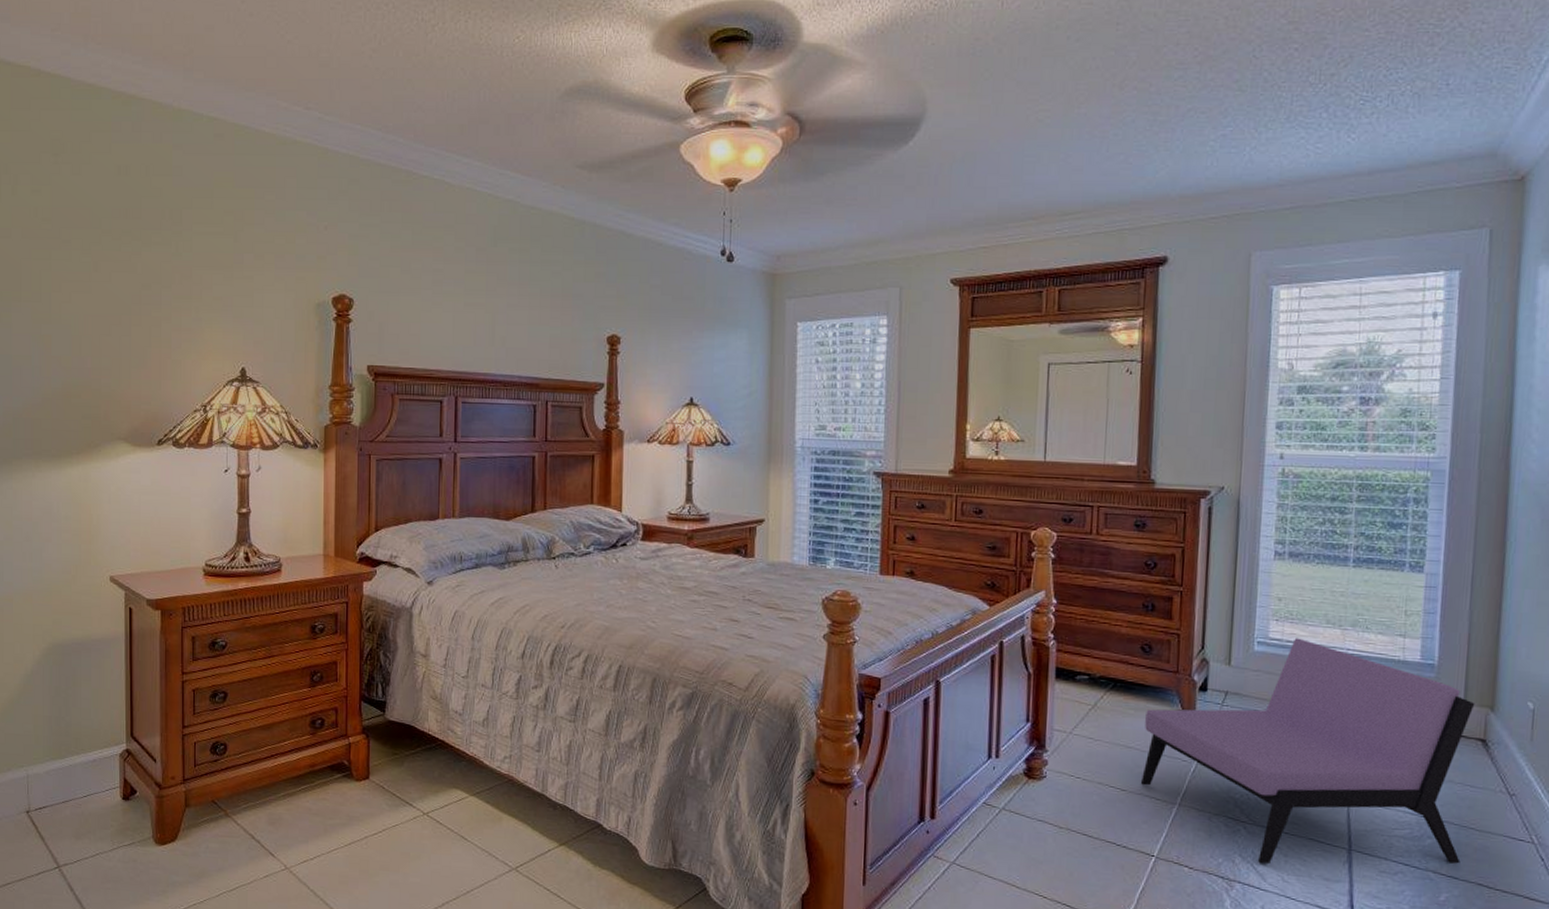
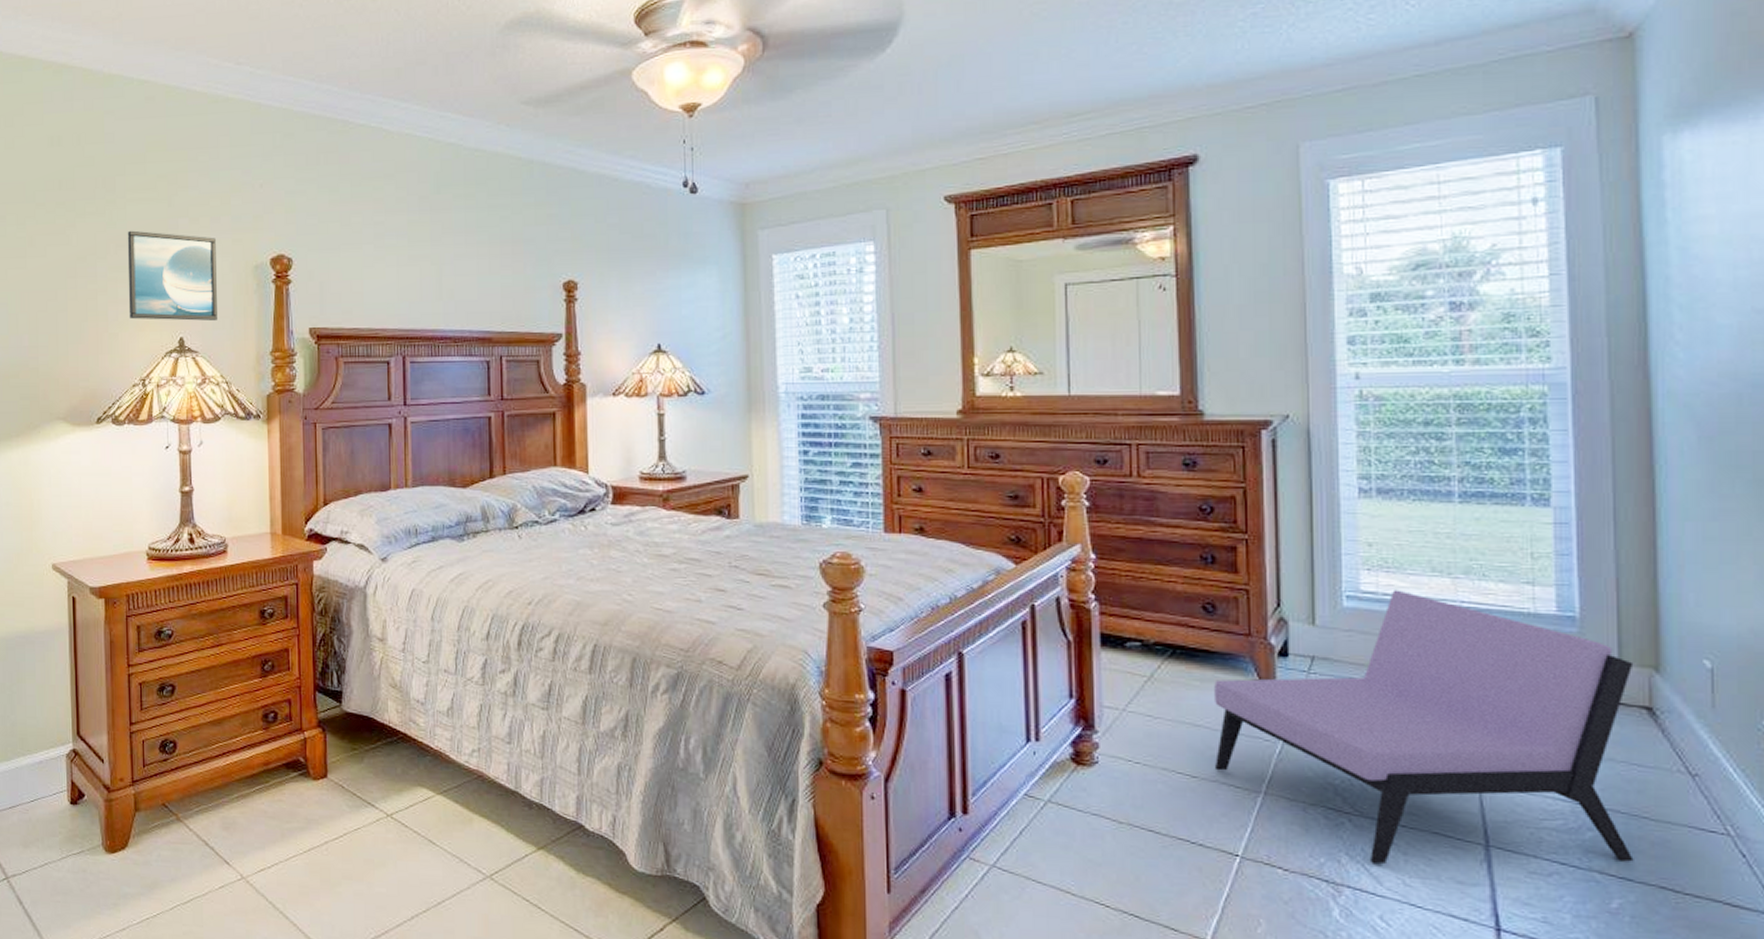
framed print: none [192,262,280,354] -> present [127,230,217,322]

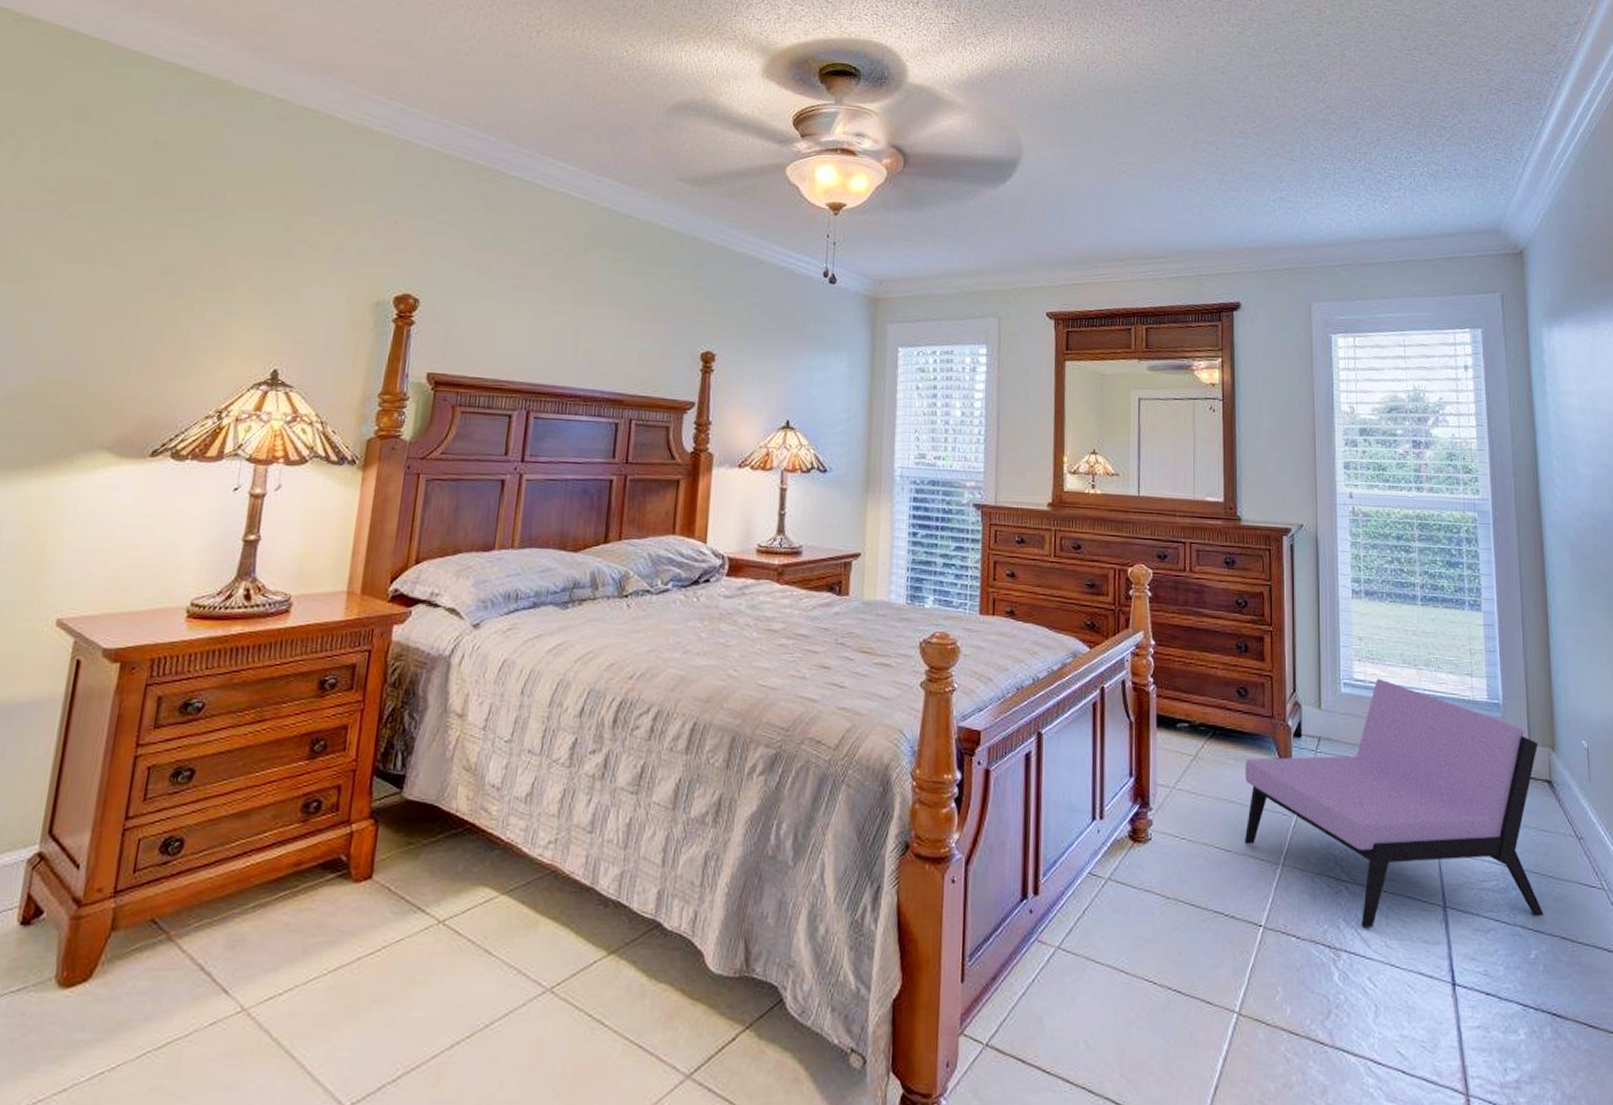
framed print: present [127,230,217,322] -> none [214,249,335,356]

